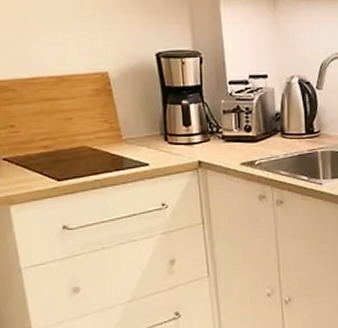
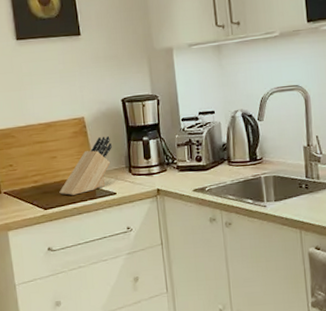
knife block: none [76,97,144,165] -> present [59,136,112,196]

